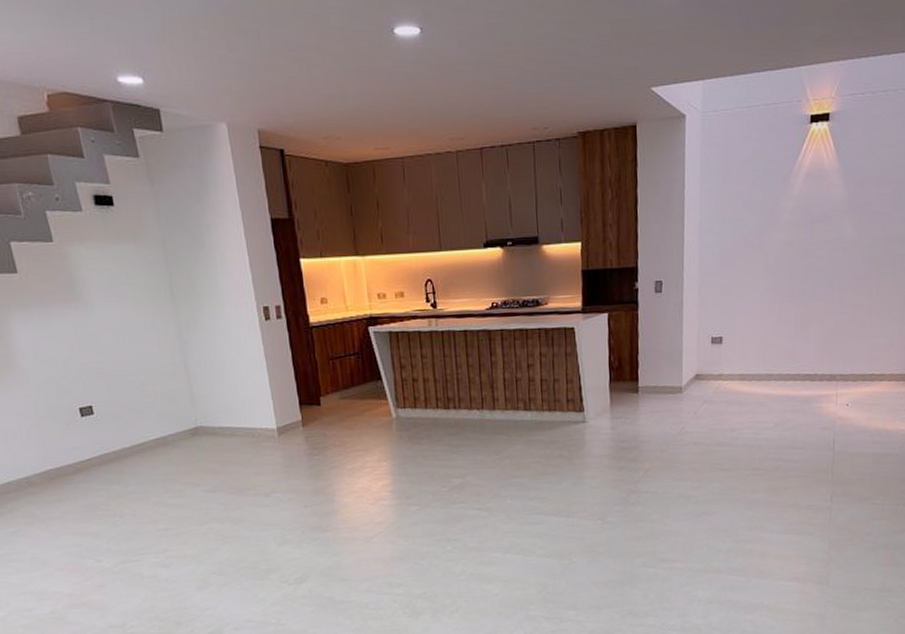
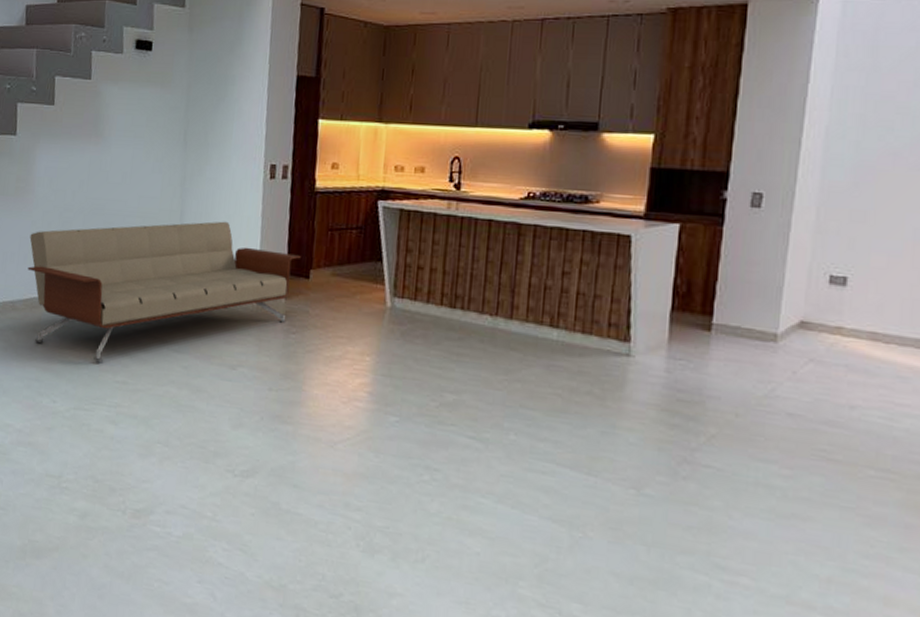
sofa: none [27,366,309,516] -> present [27,221,301,362]

